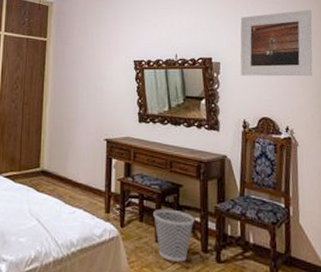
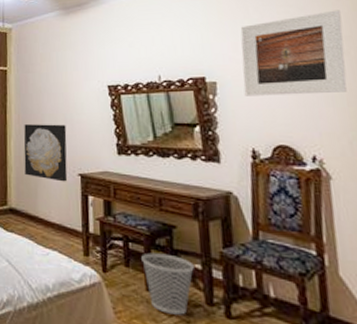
wall art: none [57,92,97,146] -> present [24,124,68,182]

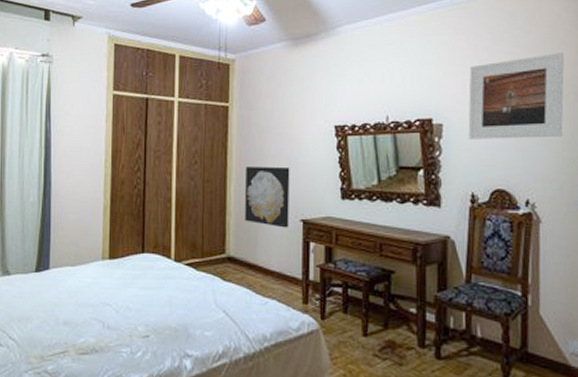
wastebasket: present [141,253,194,315] -> none [360,298,409,358]

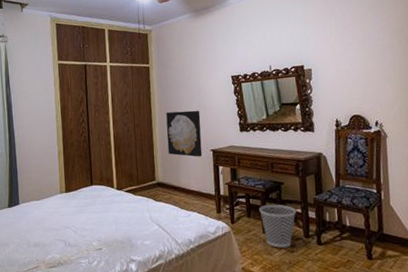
wastebasket: none [360,298,409,358] -> present [259,204,296,248]
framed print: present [468,52,565,139] -> none [328,9,399,79]

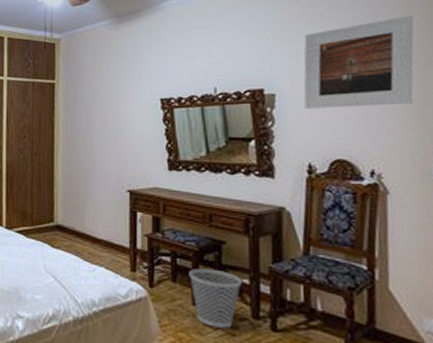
wall art: present [166,110,203,157] -> none [71,139,116,198]
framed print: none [328,9,399,79] -> present [303,15,414,109]

